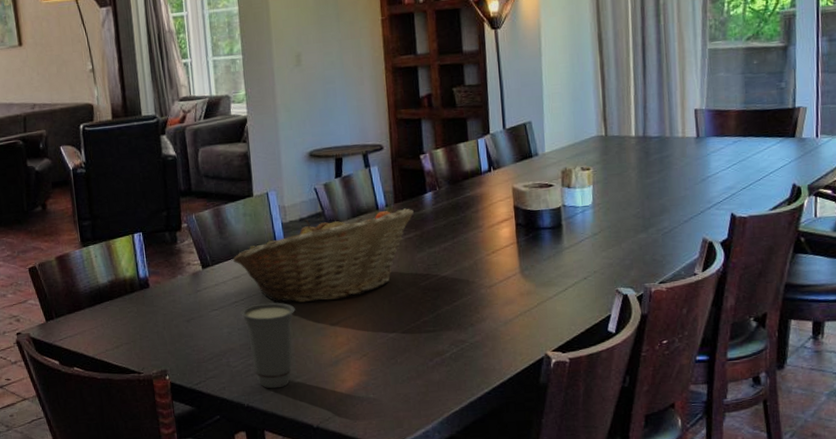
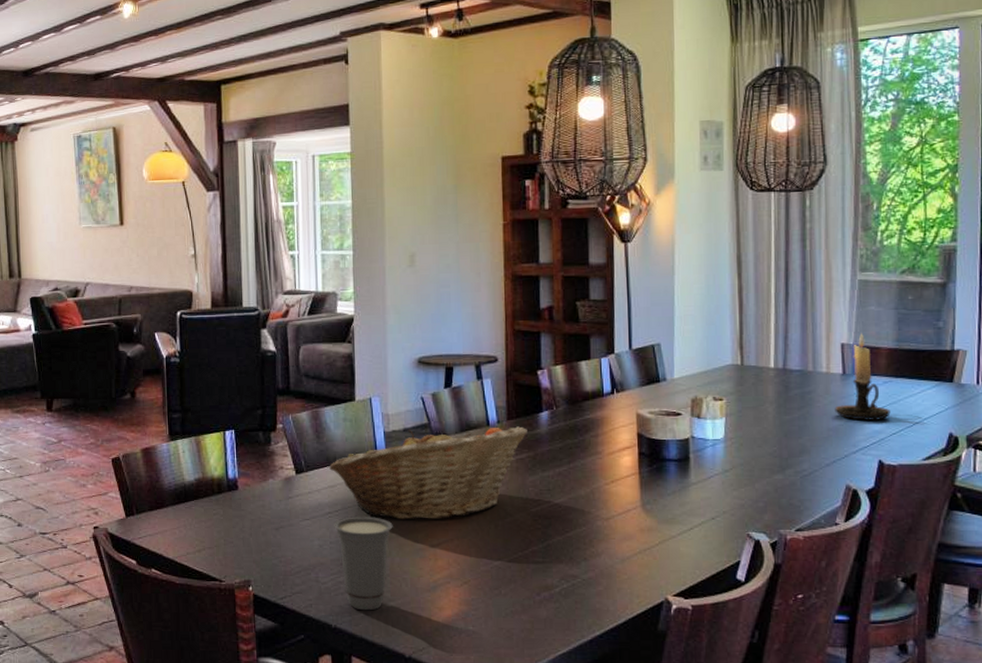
candle holder: none [690,98,741,179] -> present [834,333,891,421]

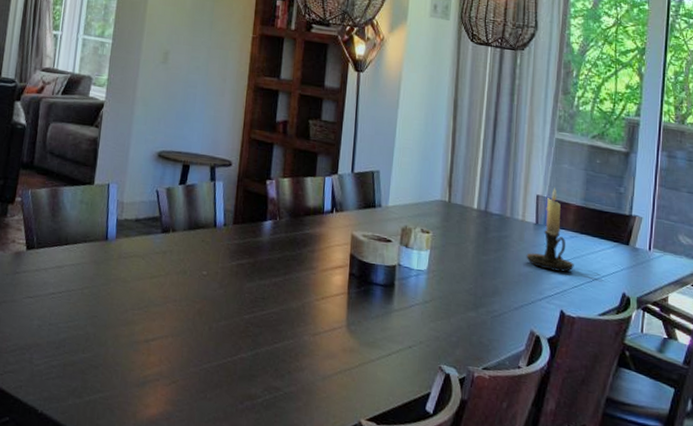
fruit basket: present [329,426,527,520] -> none [59,220,251,315]
cup: present [333,517,393,611] -> none [54,299,113,400]

